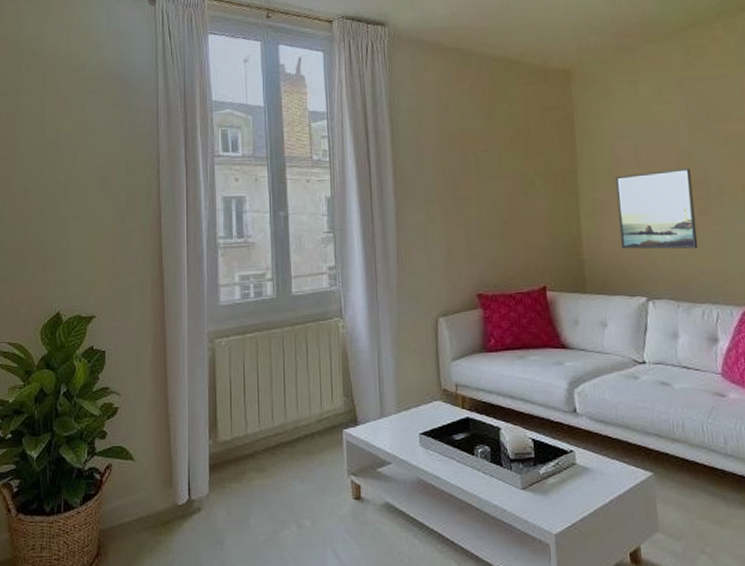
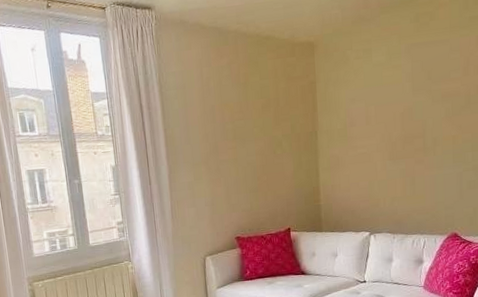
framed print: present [615,168,698,250] -> none [349,124,413,195]

